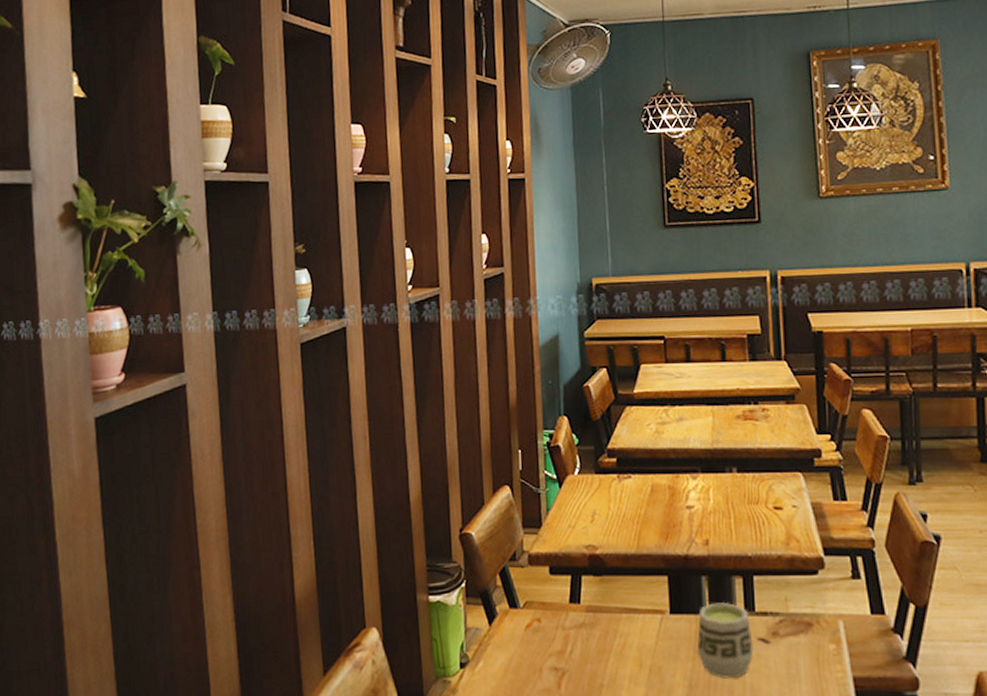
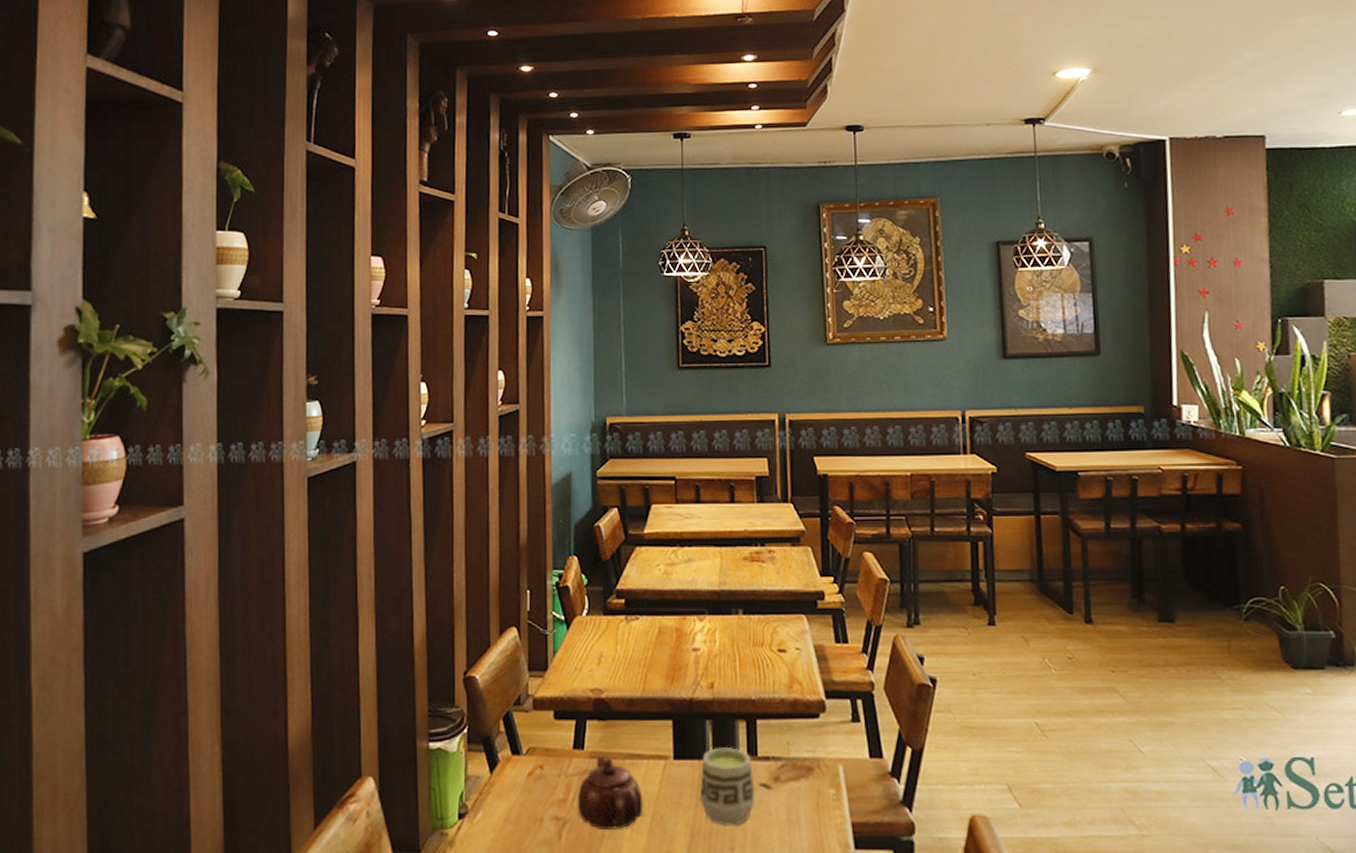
teapot: none [574,611,641,680] -> present [577,757,644,829]

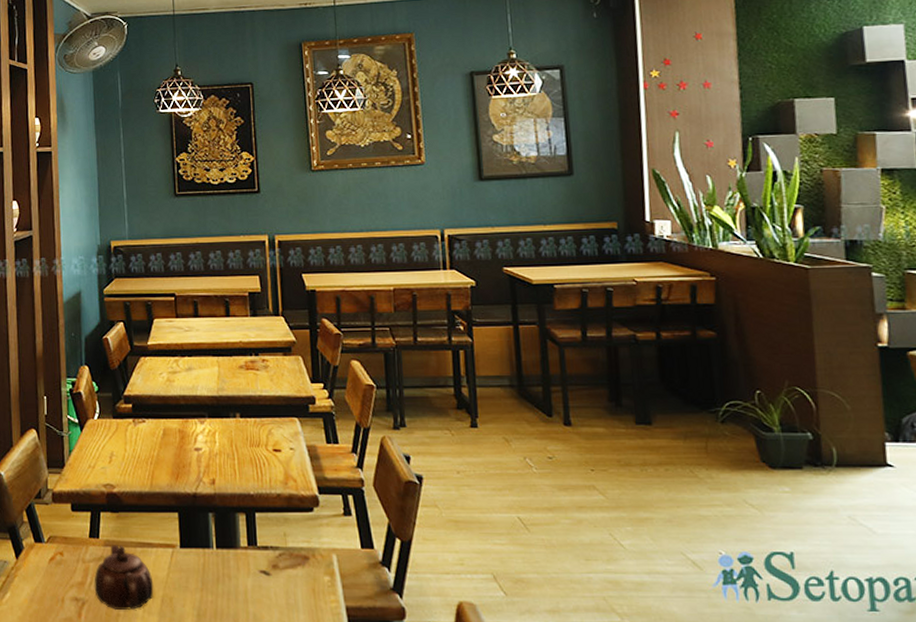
cup: present [699,747,756,826] -> none [204,538,256,608]

